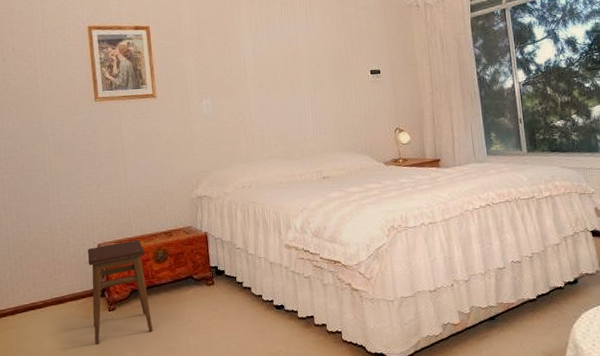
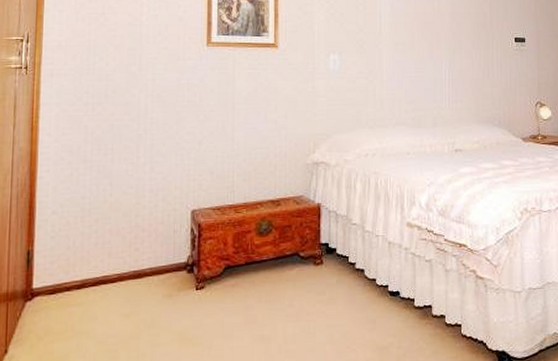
stool: present [87,240,153,346] -> none [175,208,247,330]

